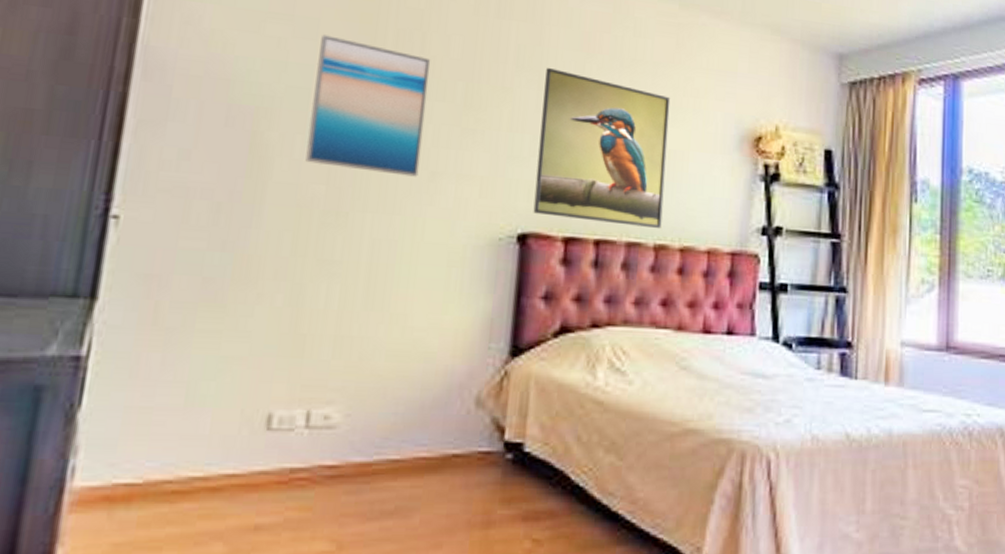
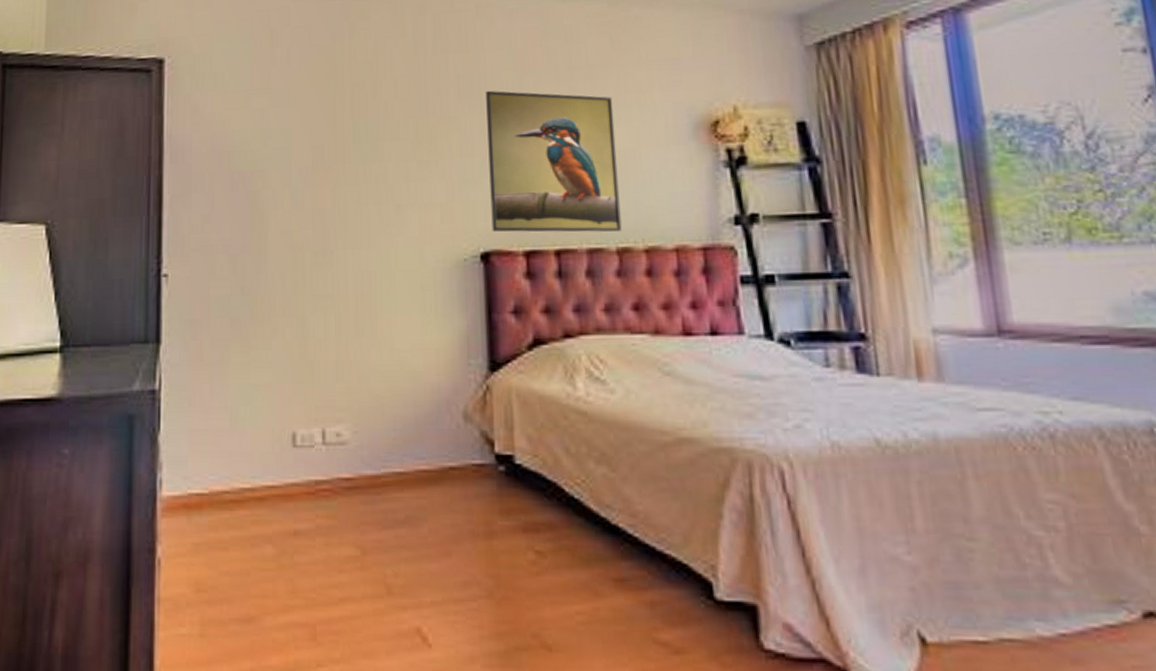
wall art: present [305,34,431,177] -> none [292,99,386,213]

